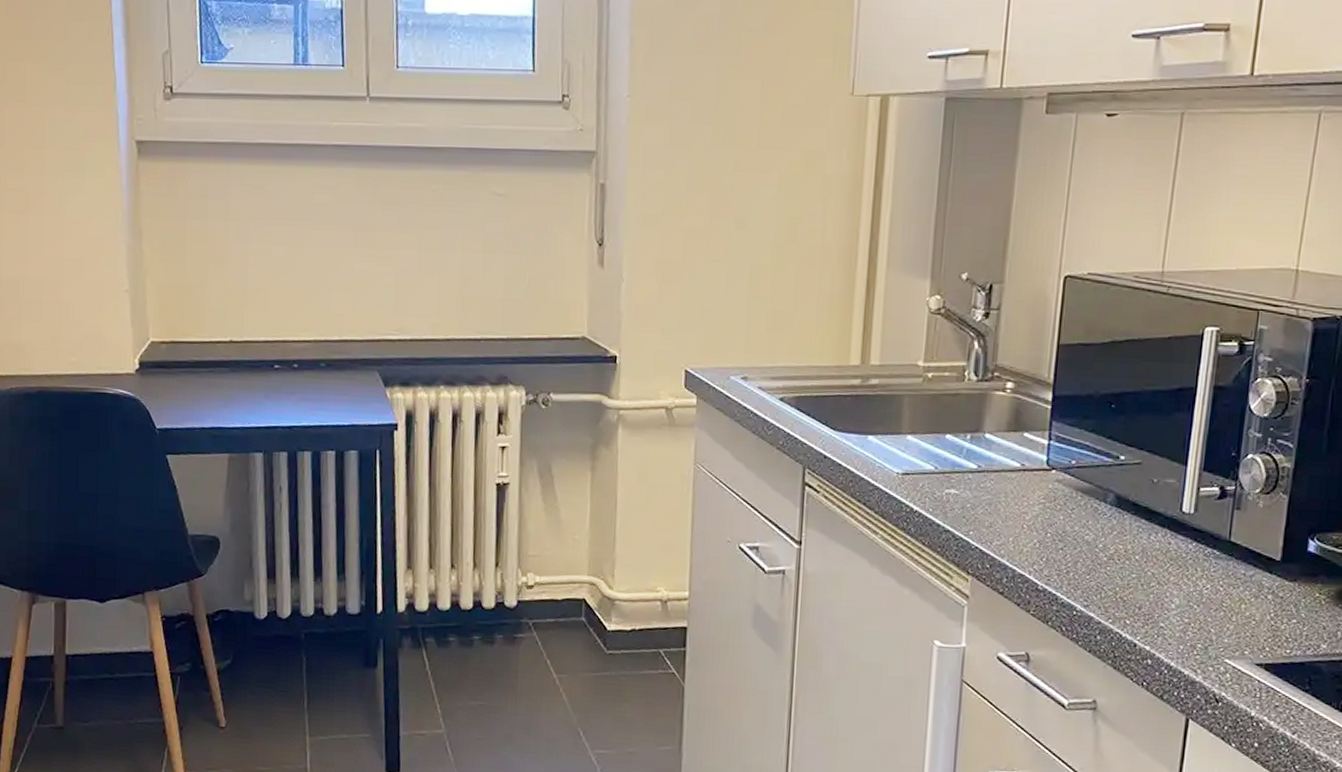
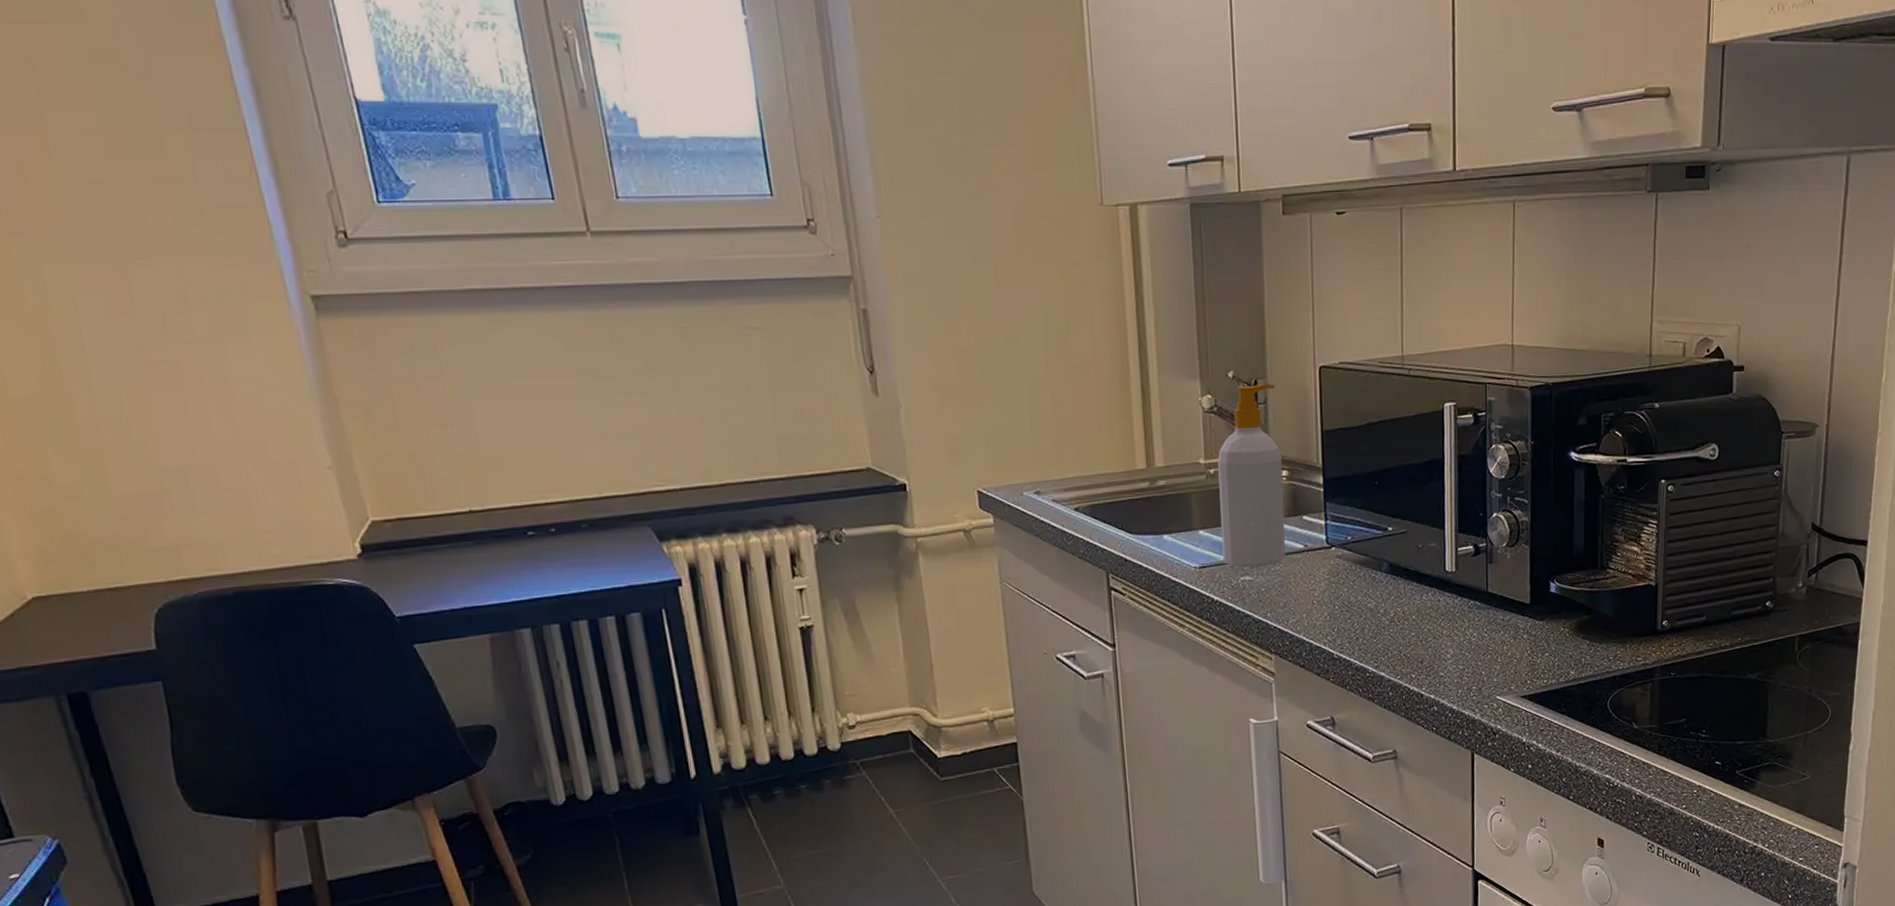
soap bottle: none [929,288,1011,482] -> present [1218,383,1286,568]

